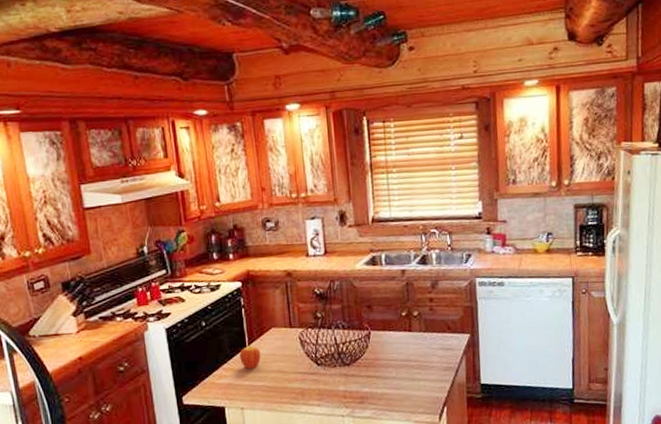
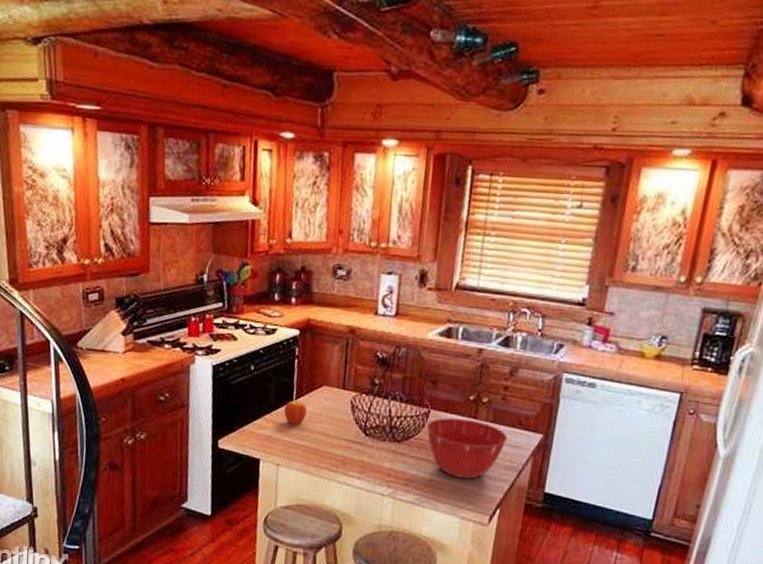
mixing bowl: none [370,333,442,387] -> present [426,417,508,479]

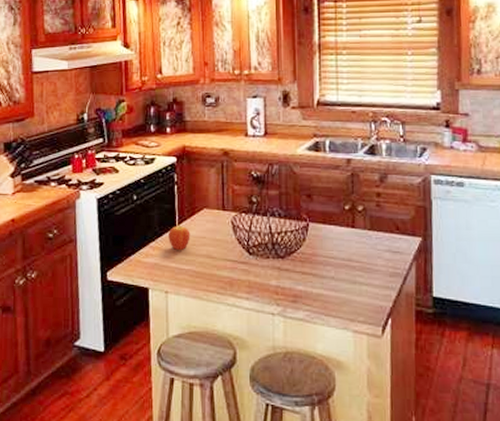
mixing bowl: present [426,417,508,479] -> none [308,228,388,289]

